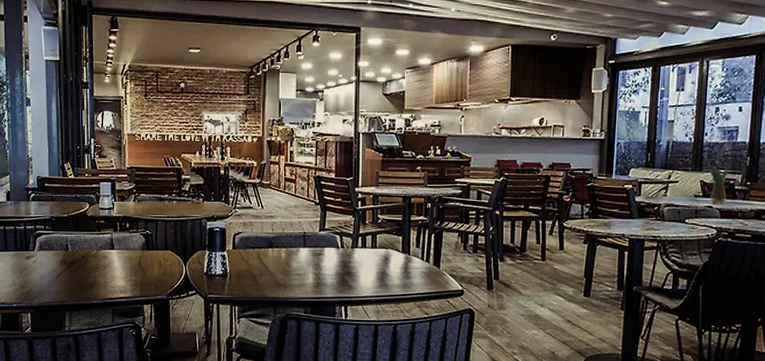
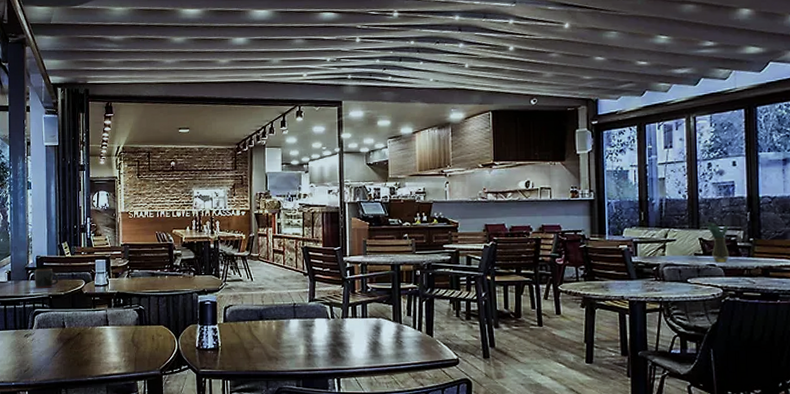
mug: none [36,189,62,210] -> present [35,268,59,288]

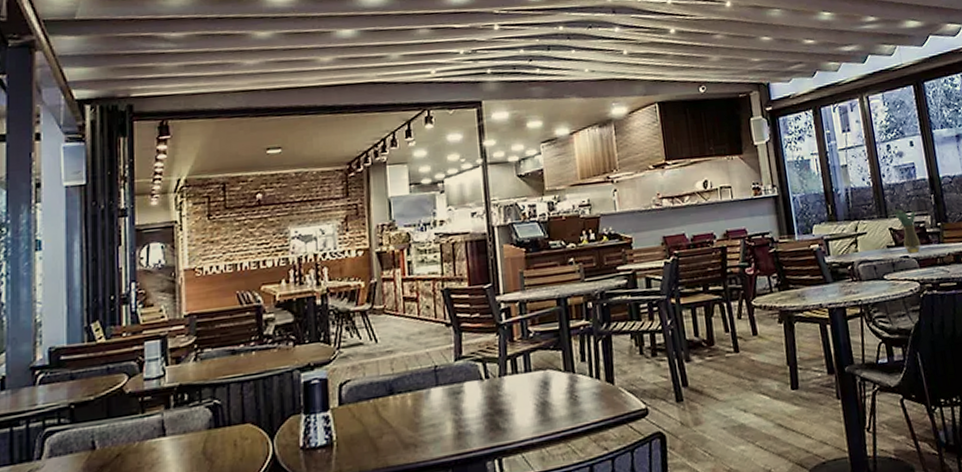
mug: present [35,268,59,288] -> none [46,363,86,396]

